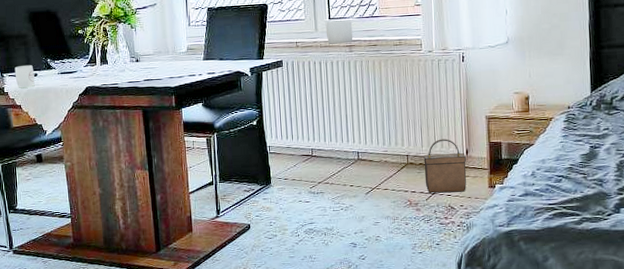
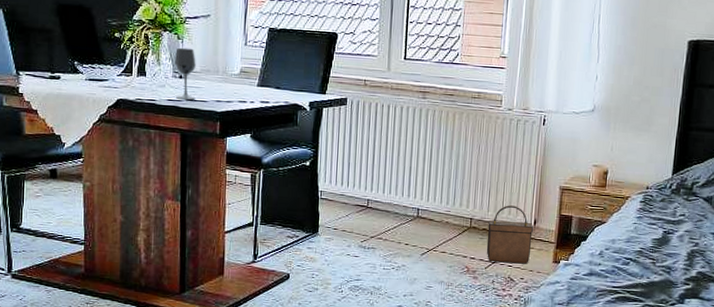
mug: present [14,65,35,88] -> none [33,64,57,92]
wine glass: none [130,34,152,81] -> present [175,47,196,101]
planter: present [325,19,353,44] -> none [399,61,430,89]

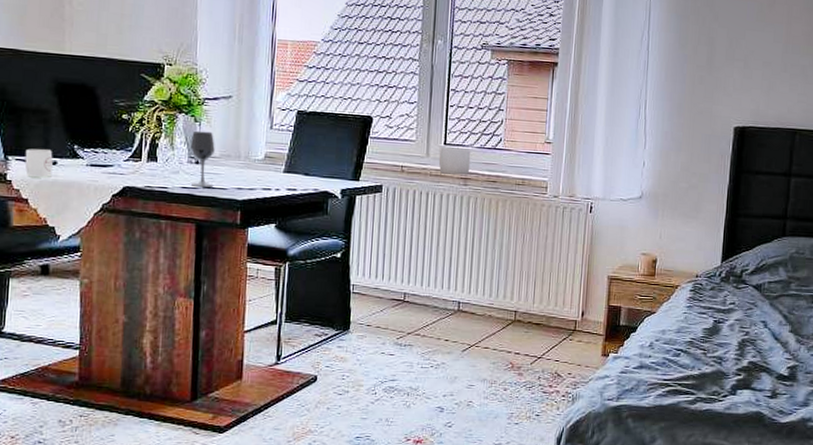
mug: none [33,64,57,92] -> present [24,148,53,178]
planter: none [399,61,430,89] -> present [438,147,471,175]
handbag: present [486,205,533,264] -> none [532,296,581,358]

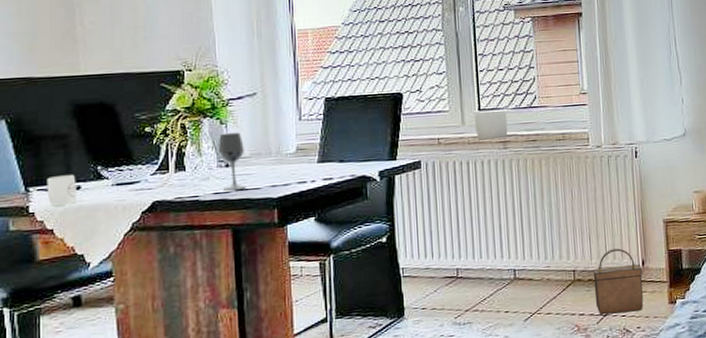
handbag: none [532,296,581,358] -> present [593,248,643,315]

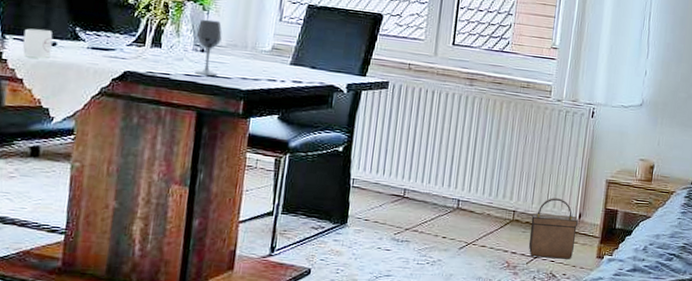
planter: present [474,111,508,140] -> none [446,47,479,76]

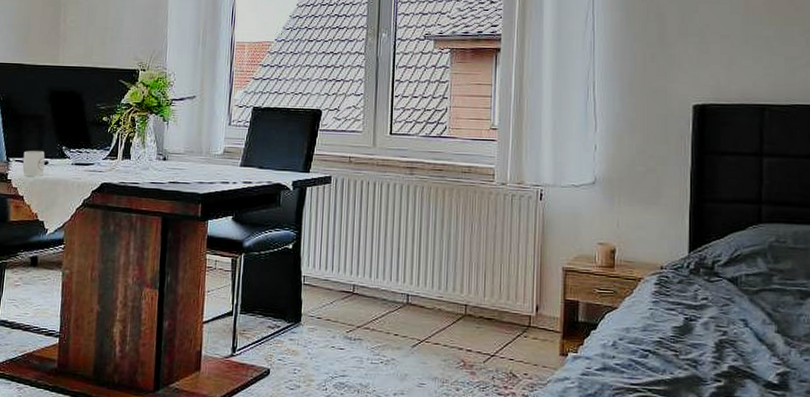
wine glass: present [195,19,223,76] -> none [159,129,181,183]
handbag: present [528,198,578,259] -> none [484,289,535,357]

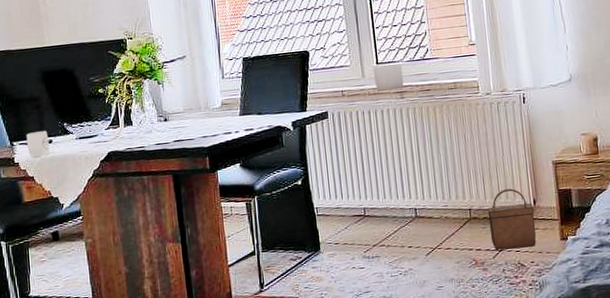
planter: none [385,136,417,164] -> present [373,64,404,92]
handbag: none [484,289,535,357] -> present [487,188,536,251]

